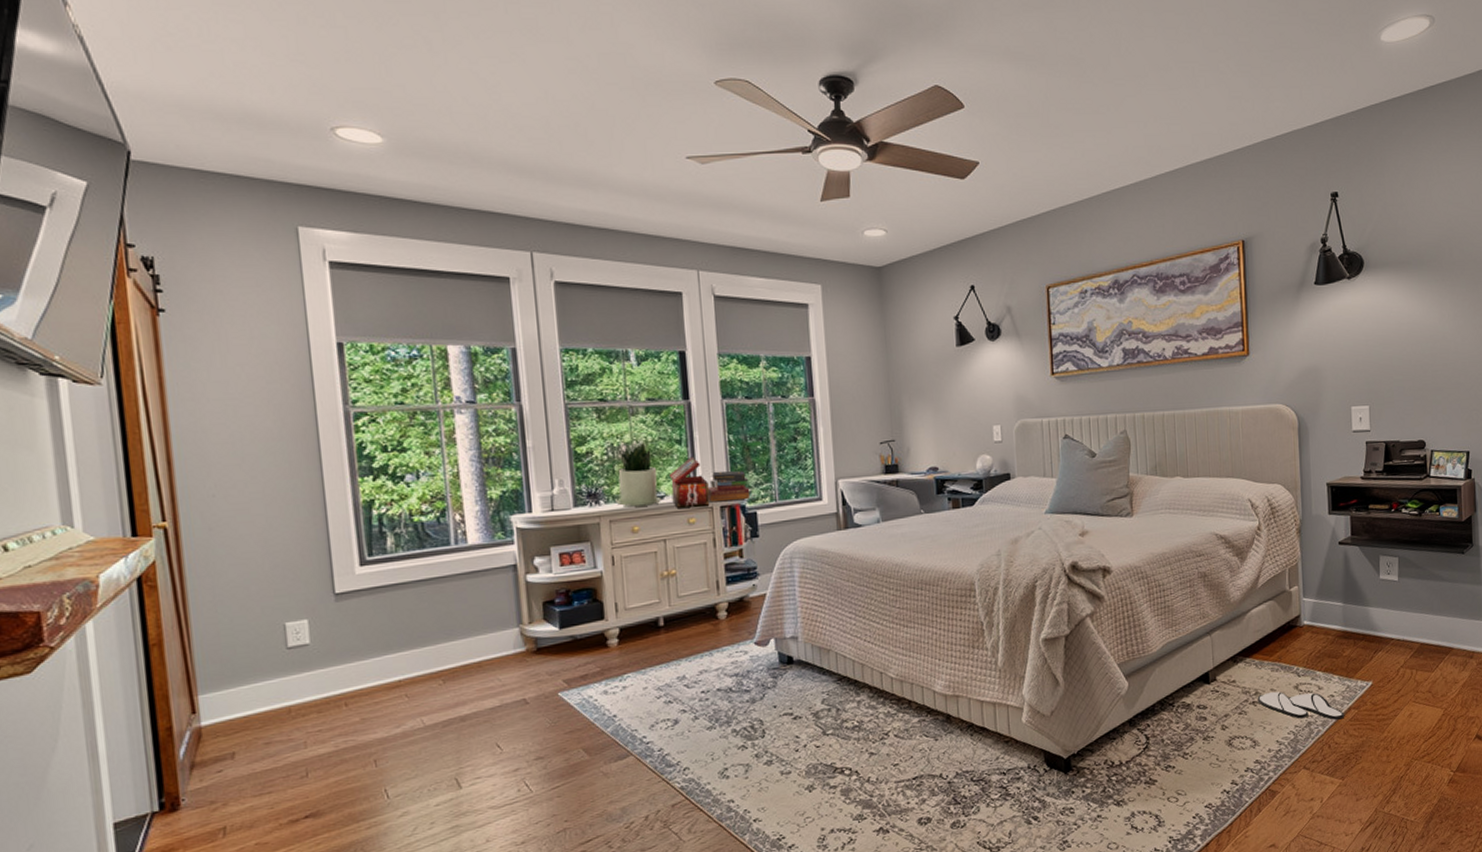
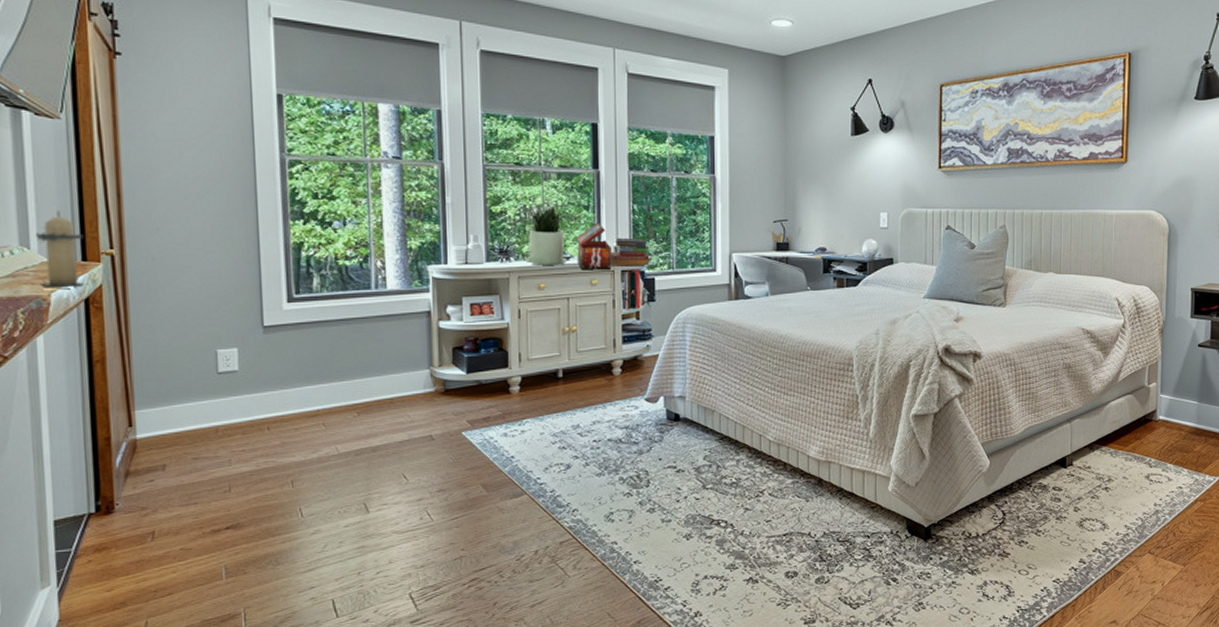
candle: none [80,483,137,570] -> present [36,210,85,288]
slippers: present [1257,691,1345,720] -> none [1110,480,1191,510]

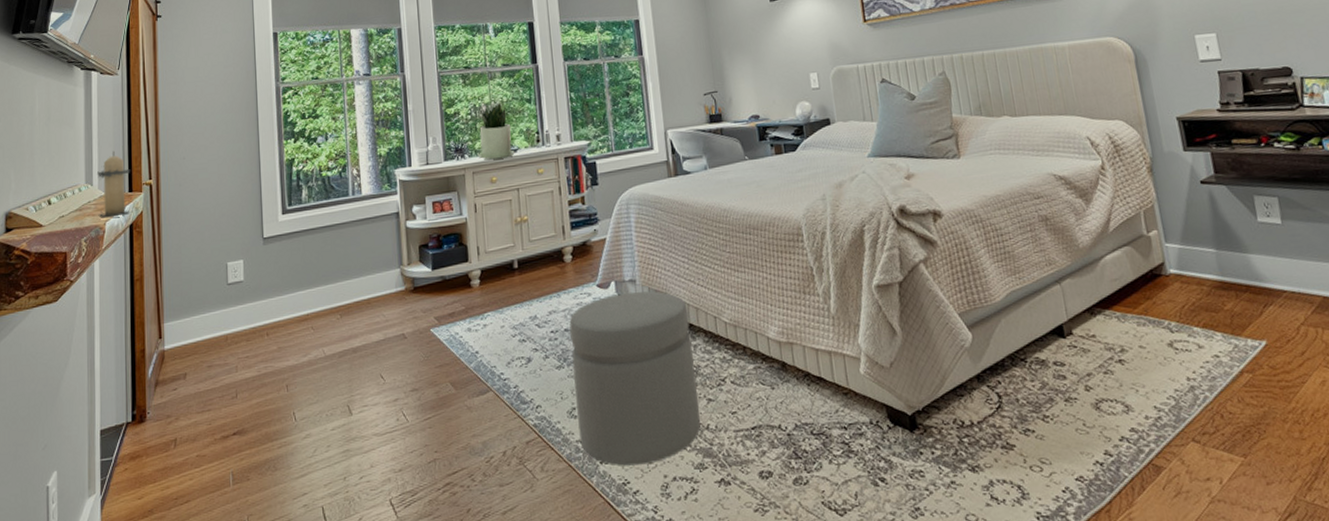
decorative box: present [575,222,612,271] -> none [521,113,556,161]
books: present [610,237,650,266] -> none [553,124,590,153]
ottoman: none [613,408,736,565] -> present [569,291,701,466]

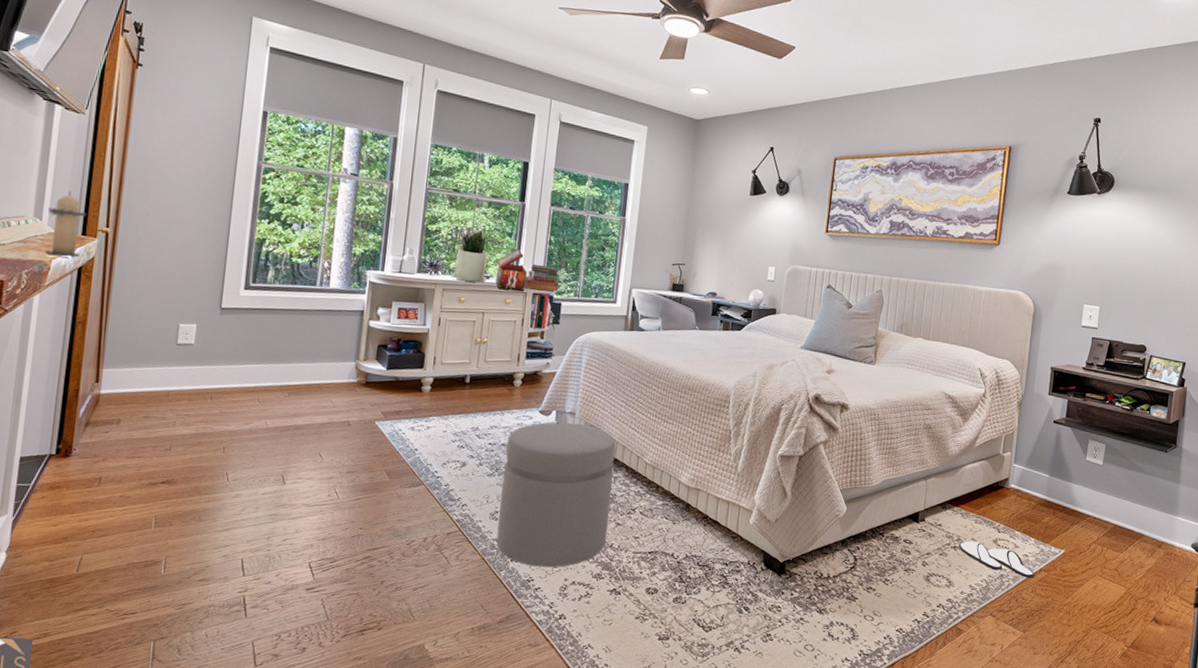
decorative box: none [521,113,556,161] -> present [495,248,527,292]
books: none [553,124,590,153] -> present [524,263,560,292]
slippers: none [1124,349,1237,385] -> present [958,541,1036,578]

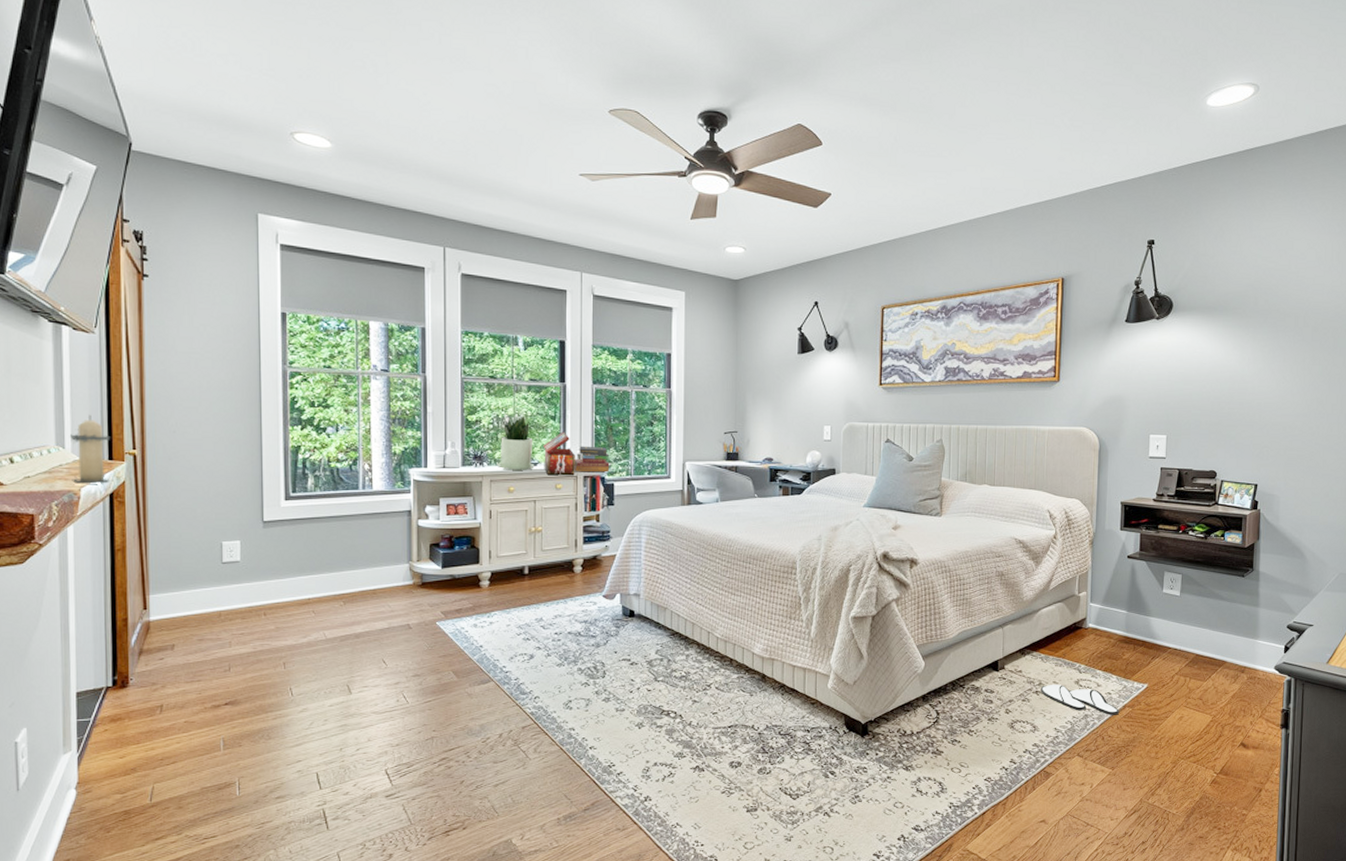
ottoman: present [496,422,616,567] -> none [573,605,685,752]

